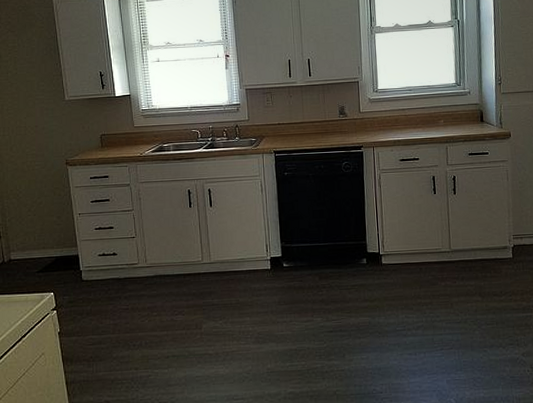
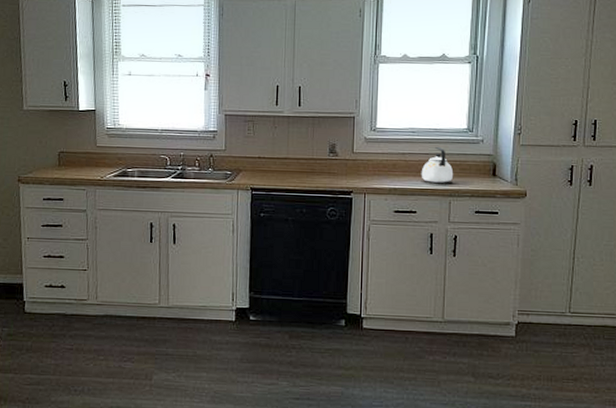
kettle: none [420,100,448,132] -> present [421,146,454,183]

